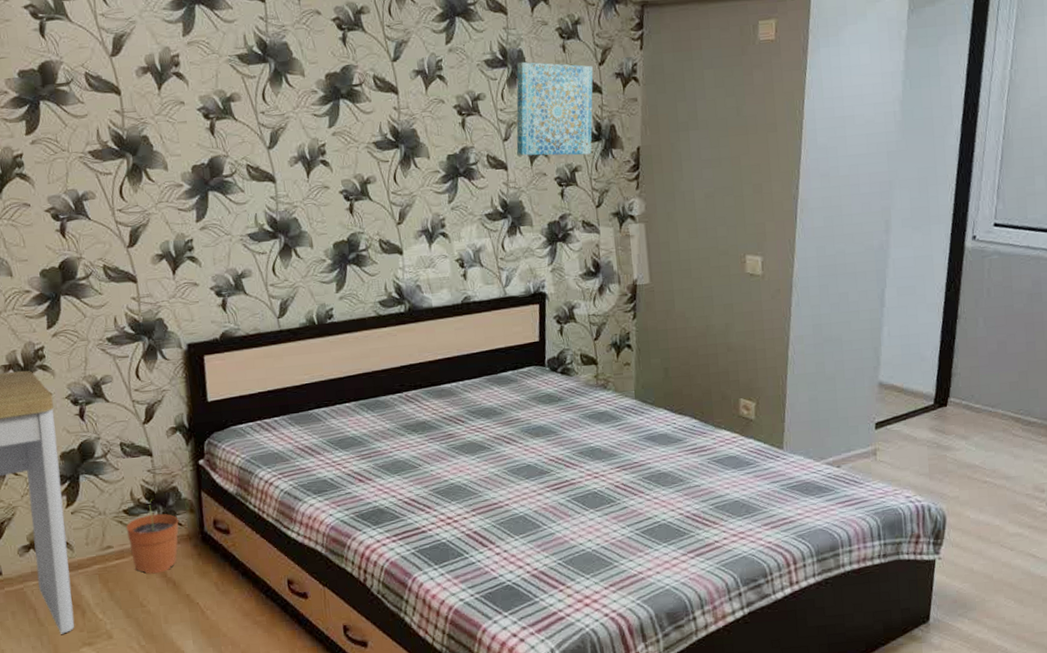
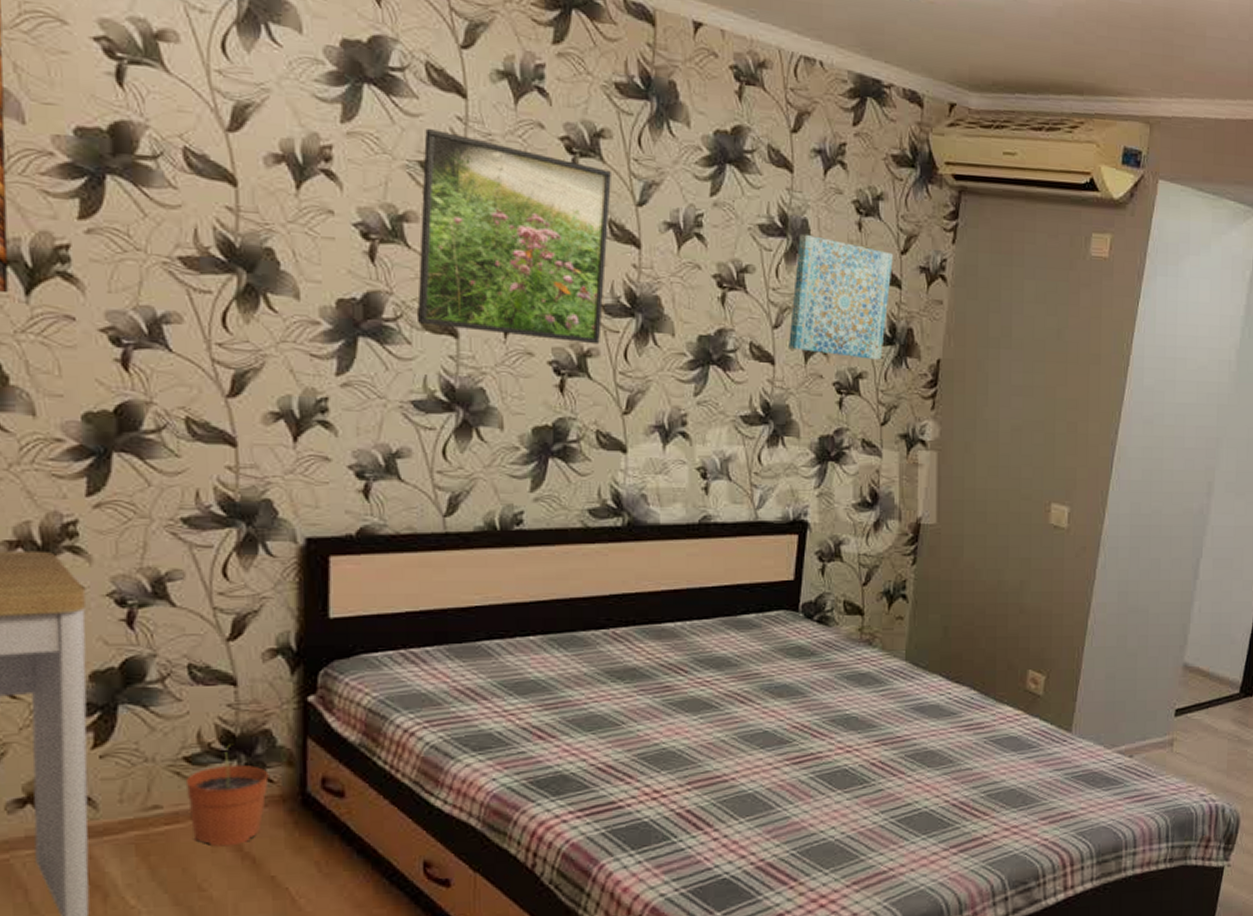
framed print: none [239,29,376,176] -> present [417,127,611,345]

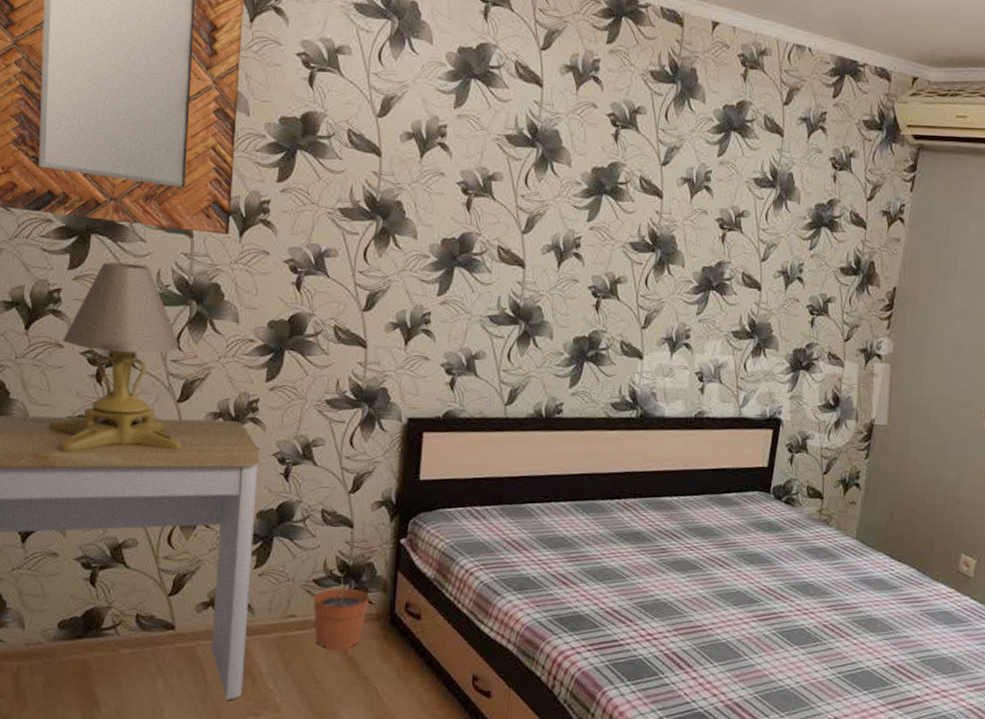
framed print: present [417,127,611,345] -> none [497,110,644,274]
wall art: present [789,233,893,360] -> none [773,185,861,287]

